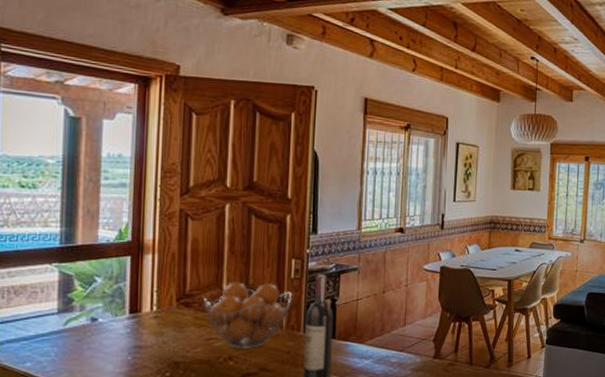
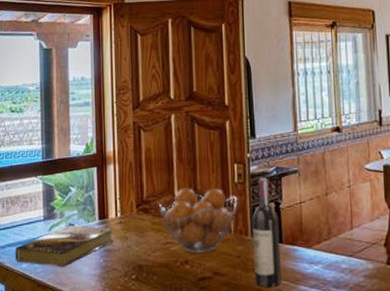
book: none [16,319,147,365] -> present [14,225,114,267]

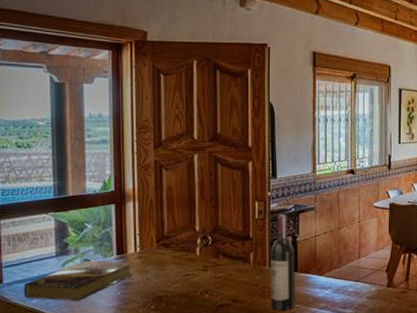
fruit basket: present [159,187,238,253] -> none [180,223,258,283]

